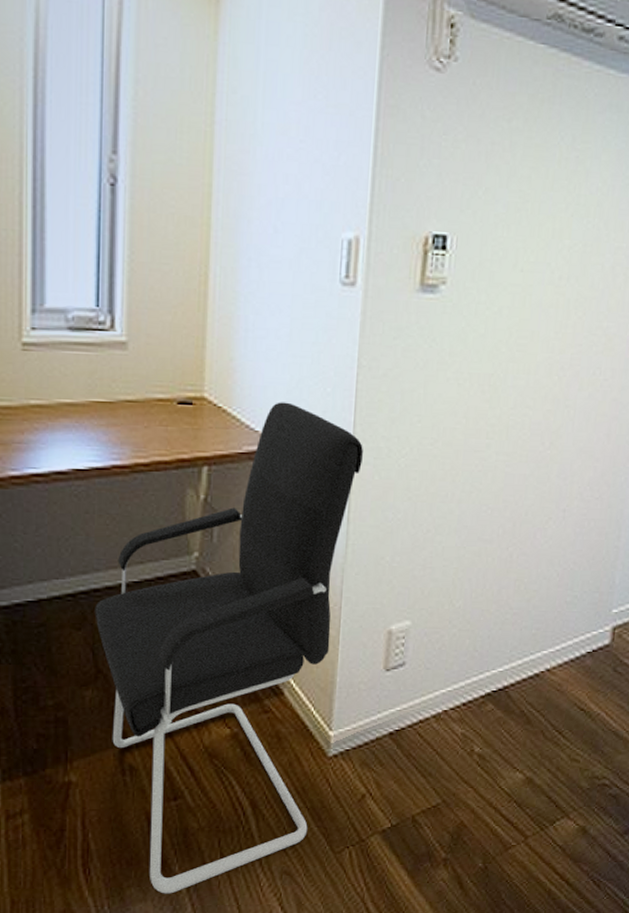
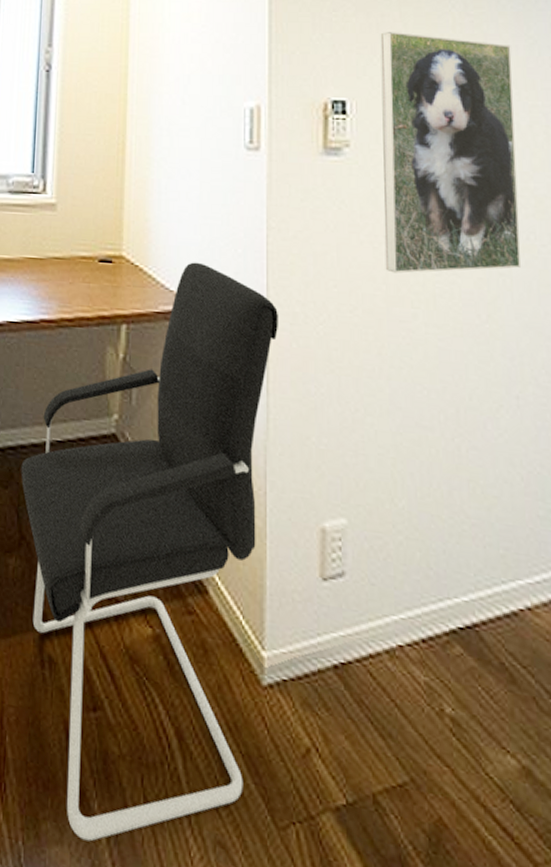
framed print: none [467,162,609,408] -> present [380,32,522,274]

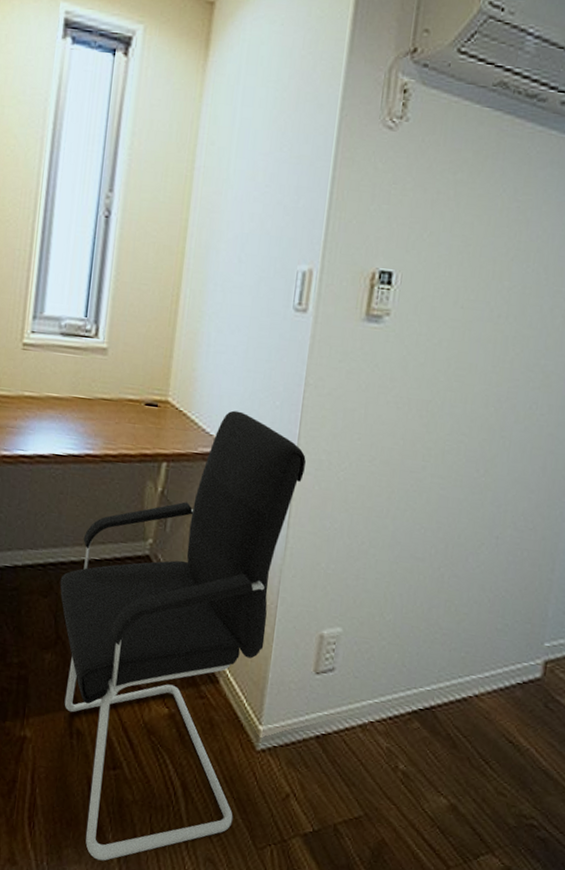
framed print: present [380,32,522,274] -> none [405,209,549,433]

